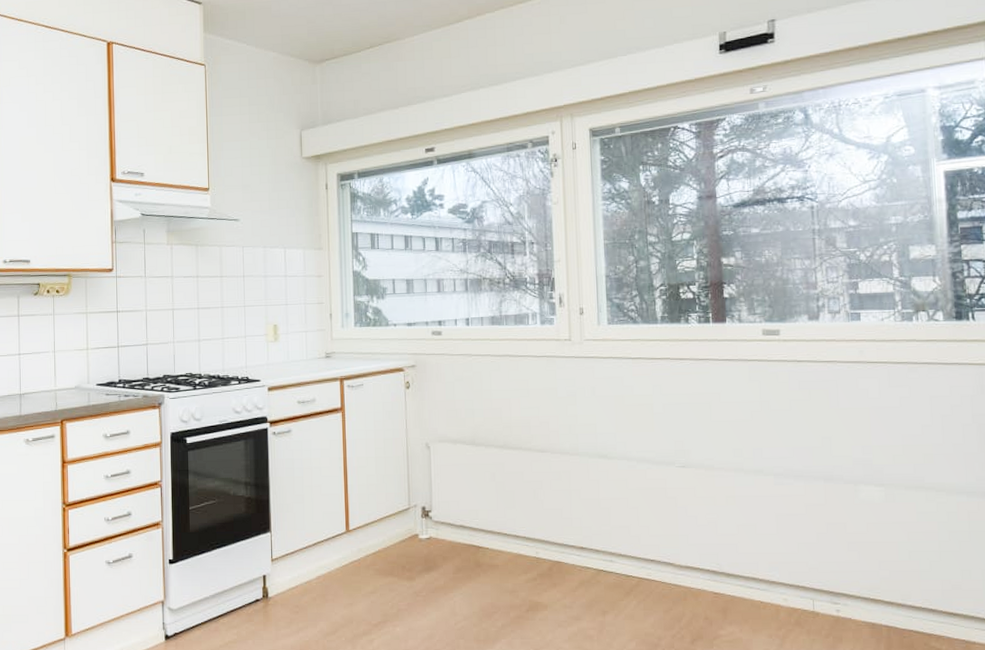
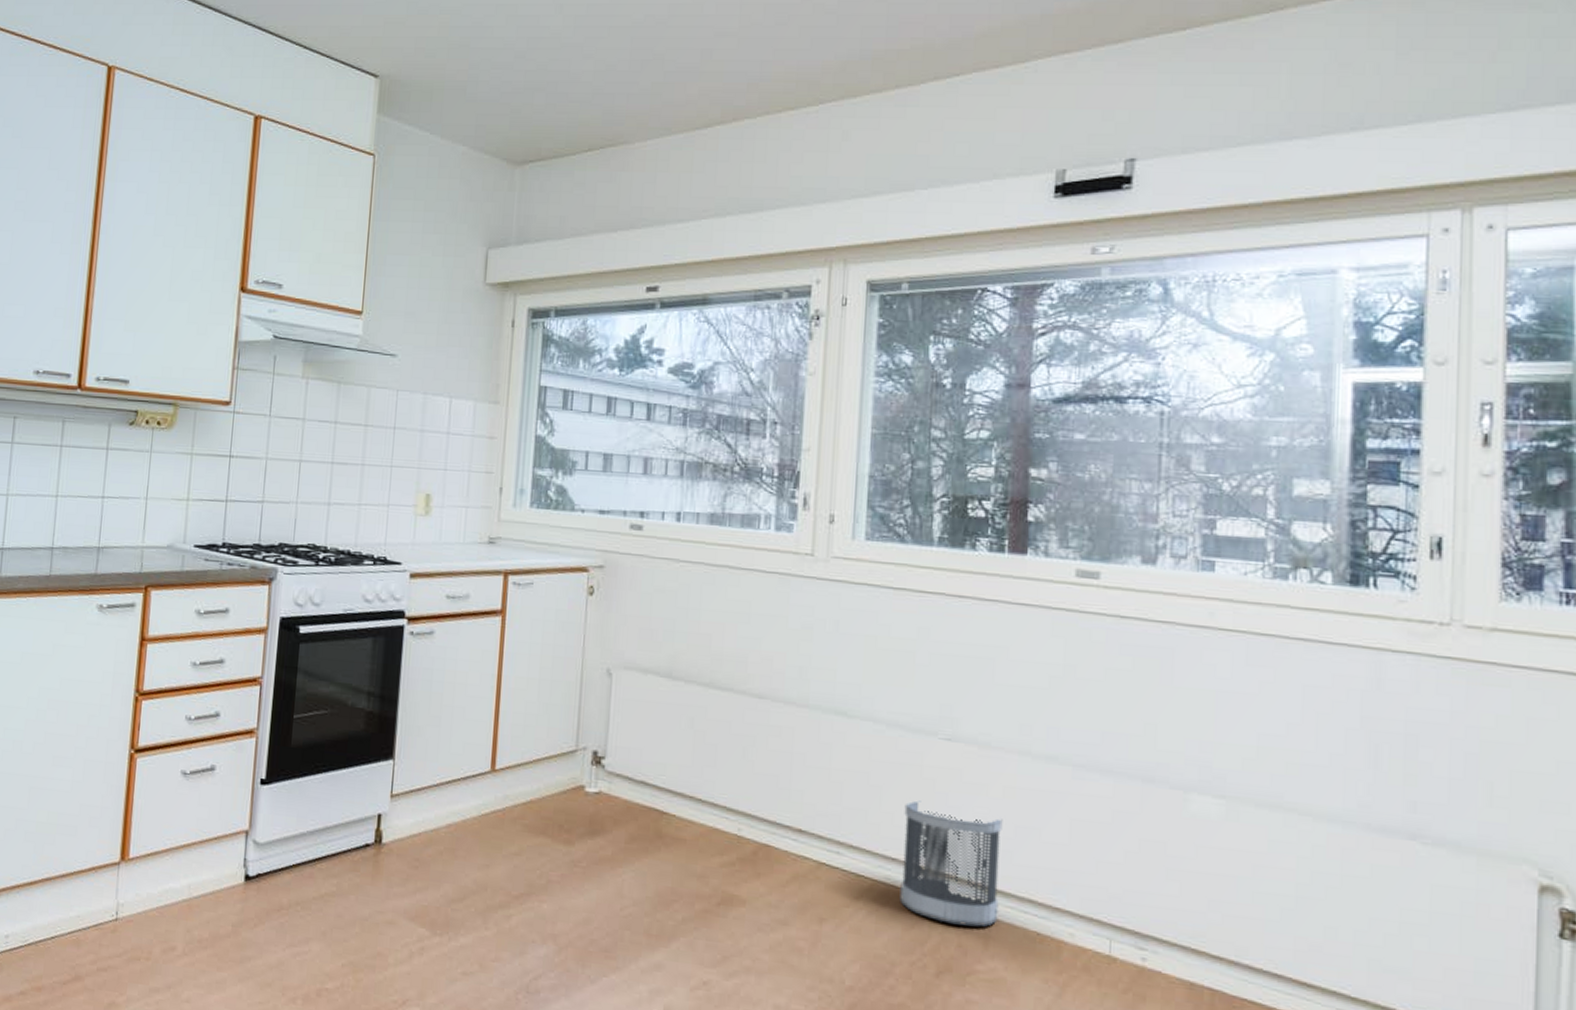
wastebasket: none [656,515,732,603] -> present [899,800,1003,927]

